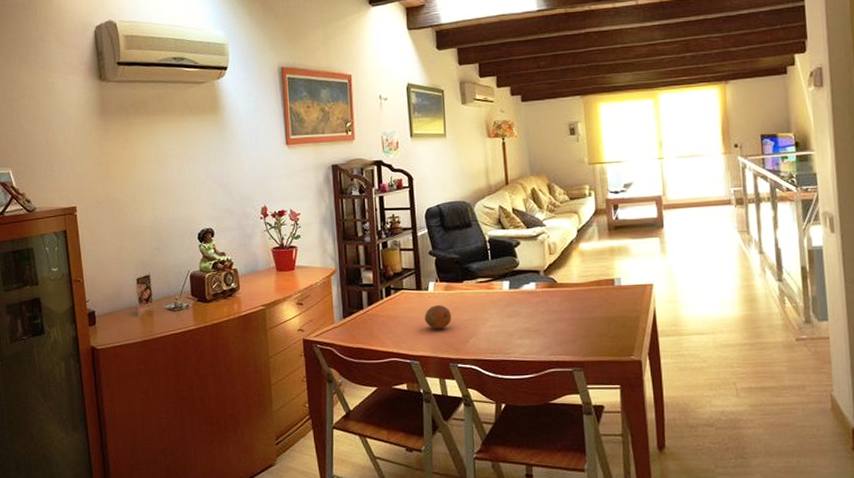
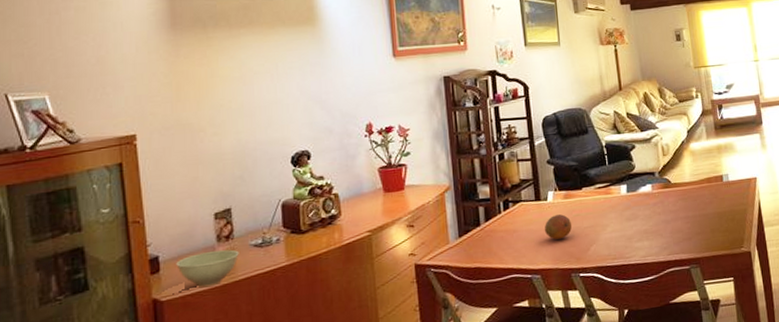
bowl: none [108,311,156,342] -> present [176,249,239,289]

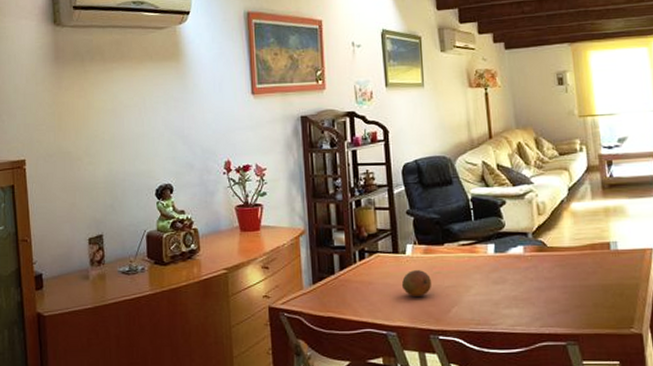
bowl: present [176,249,239,289] -> none [56,274,109,308]

